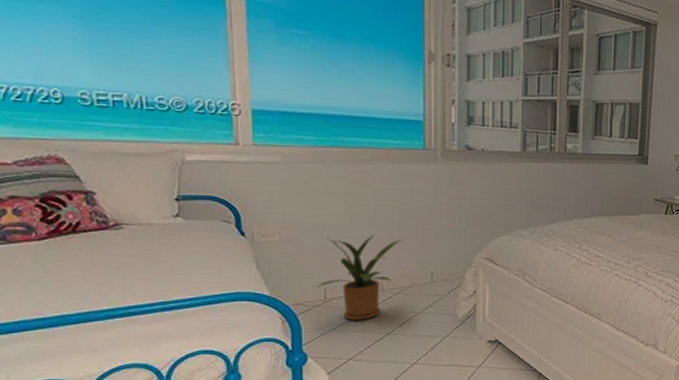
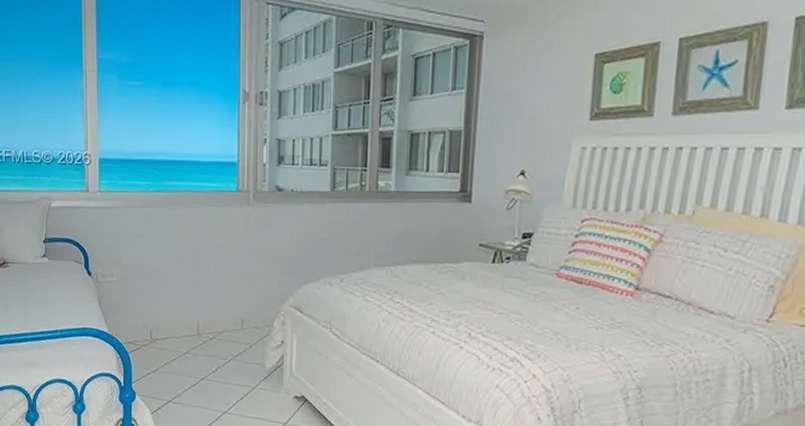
house plant: present [316,234,403,320] -> none [144,277,218,363]

